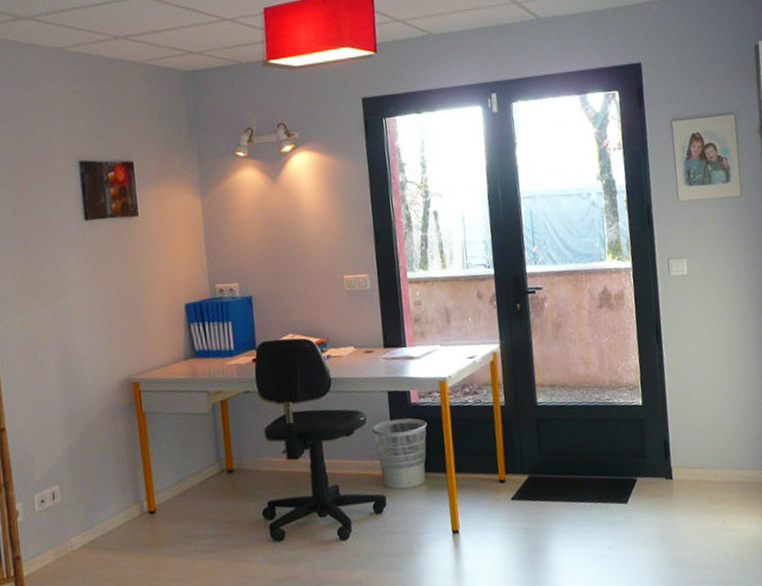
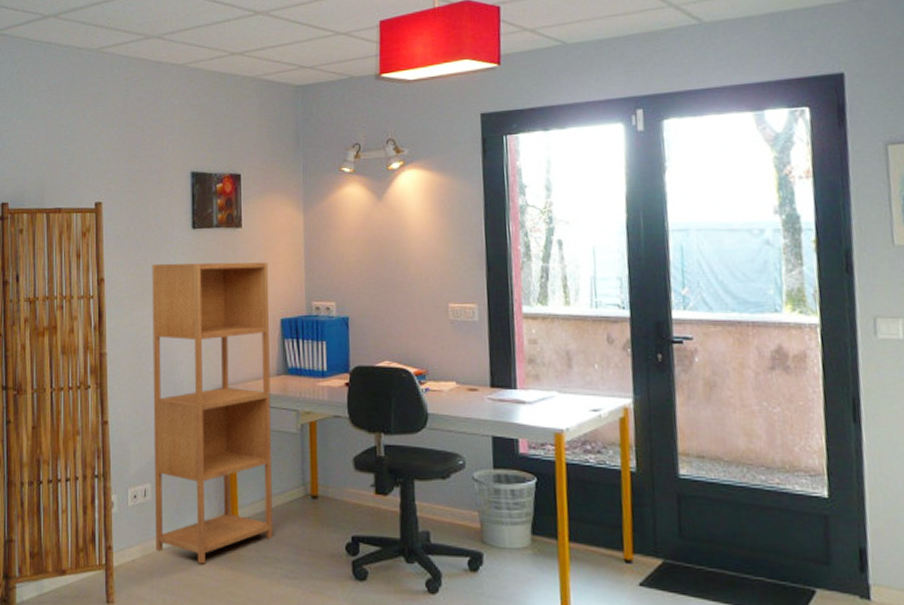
bookcase: none [42,249,192,556] -> present [152,262,273,565]

